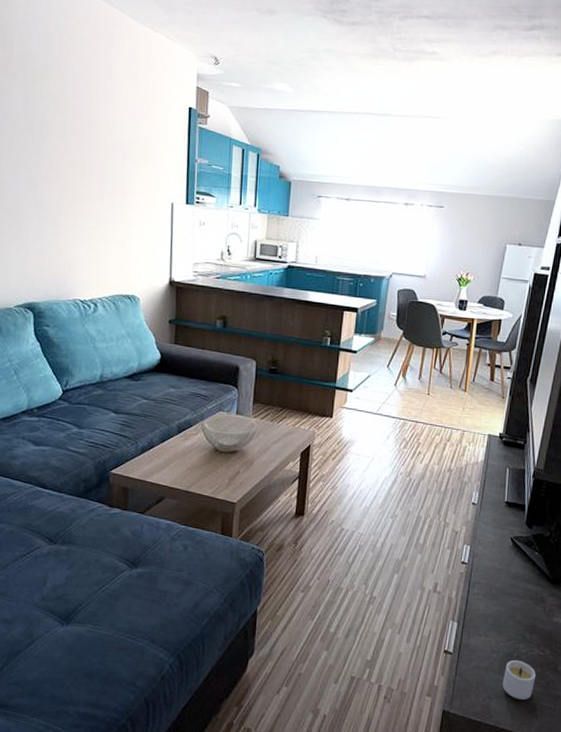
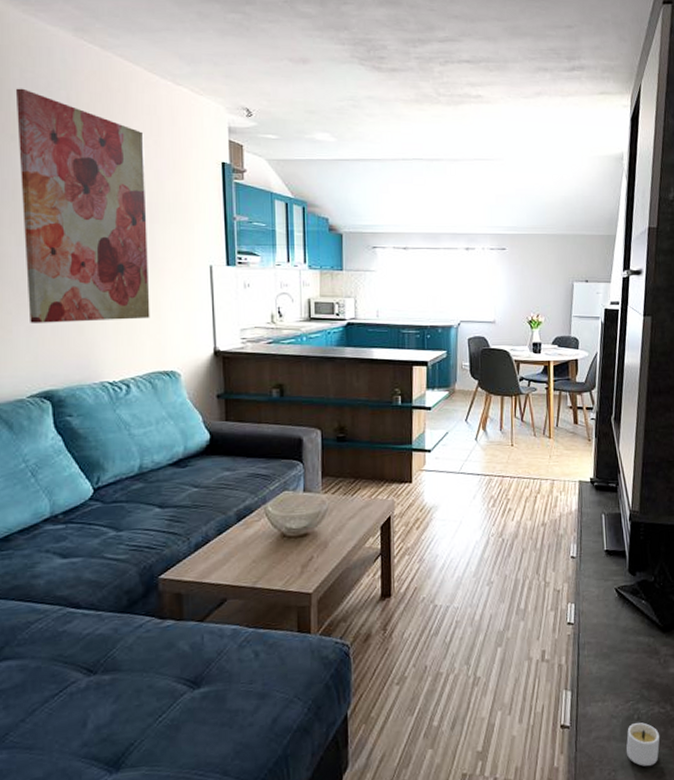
wall art: none [18,30,123,247] -> present [15,88,150,323]

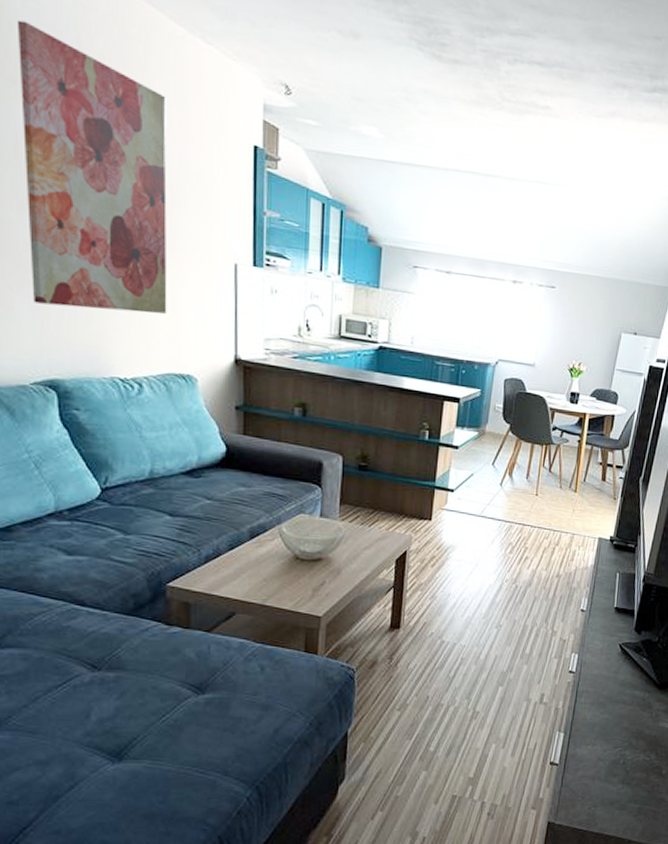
candle: present [626,722,660,766] -> none [608,767,641,805]

